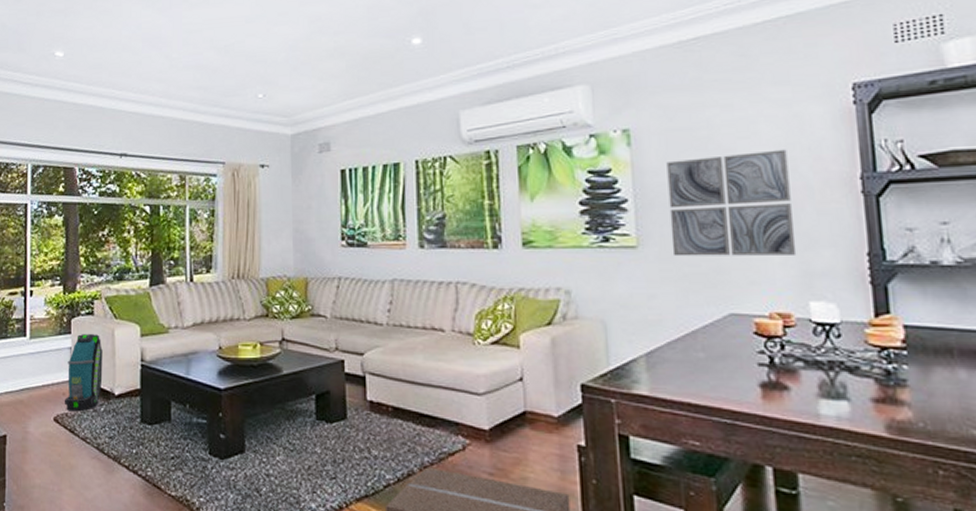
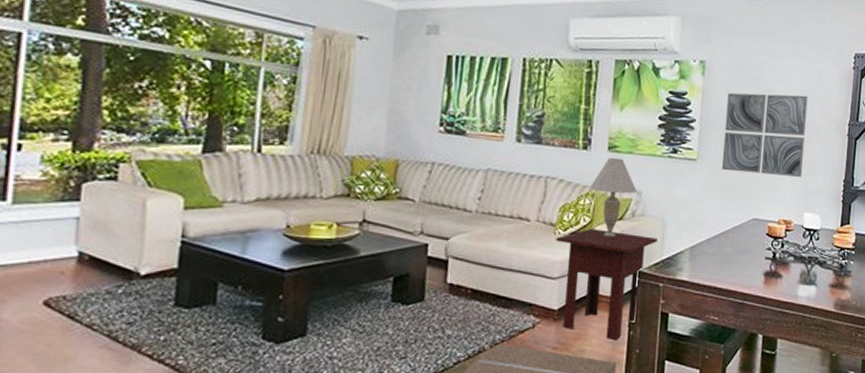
backpack: present [65,334,103,412] -> none [63,202,127,294]
side table: none [476,337,601,468] -> present [556,229,659,341]
table lamp: none [507,254,565,345] -> present [589,157,637,237]

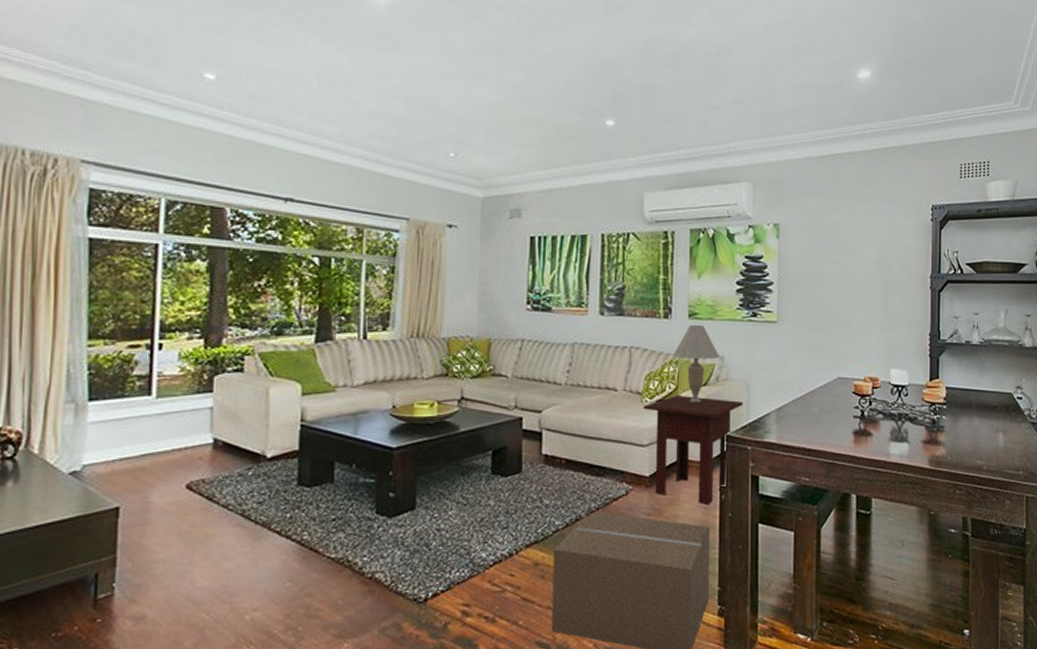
wall art: present [721,92,808,177] -> none [802,251,886,333]

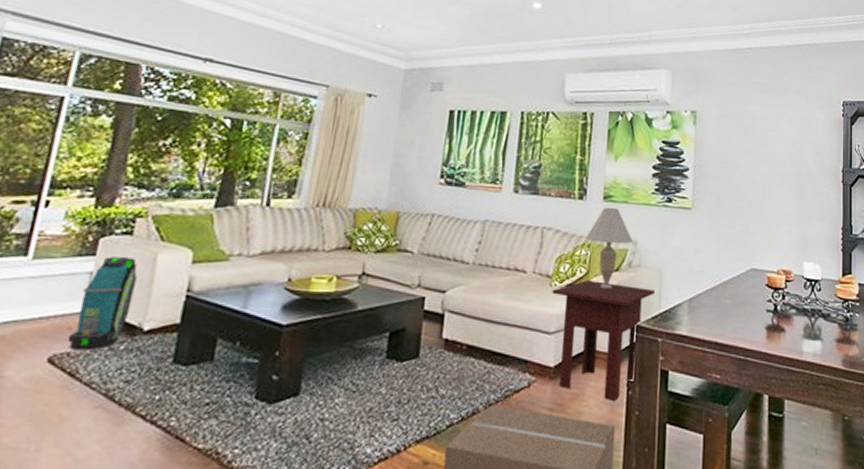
backpack: none [202,393,254,477] -> present [68,257,138,351]

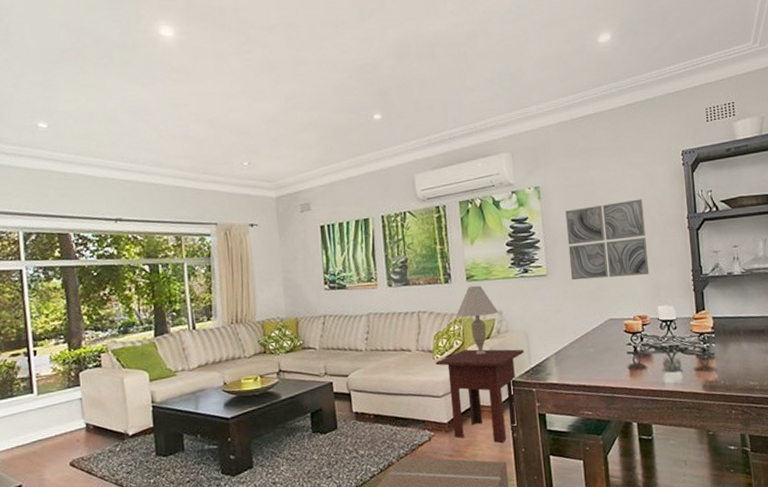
backpack: present [68,257,138,351] -> none [79,384,116,455]
wall art: none [716,141,800,225] -> present [565,199,650,281]

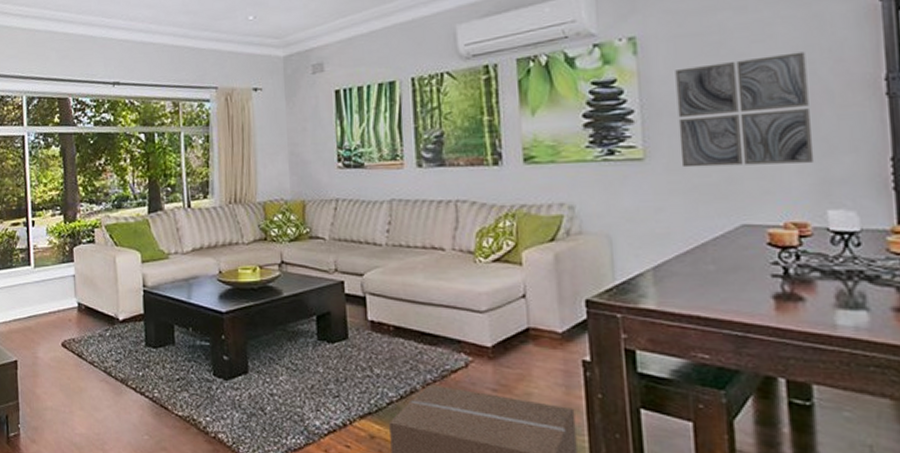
side table: present [435,349,525,444] -> none [477,254,606,383]
table lamp: present [456,285,498,355] -> none [508,169,568,262]

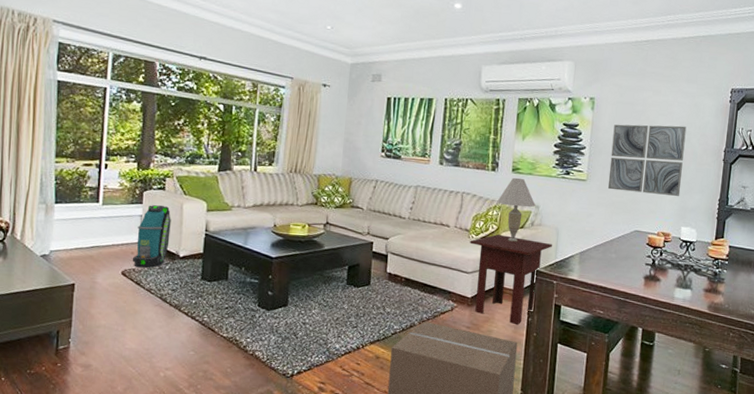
backpack: none [71,262,107,337] -> present [133,205,171,268]
side table: none [477,254,606,383] -> present [470,234,553,325]
table lamp: none [508,169,568,262] -> present [497,177,535,242]

